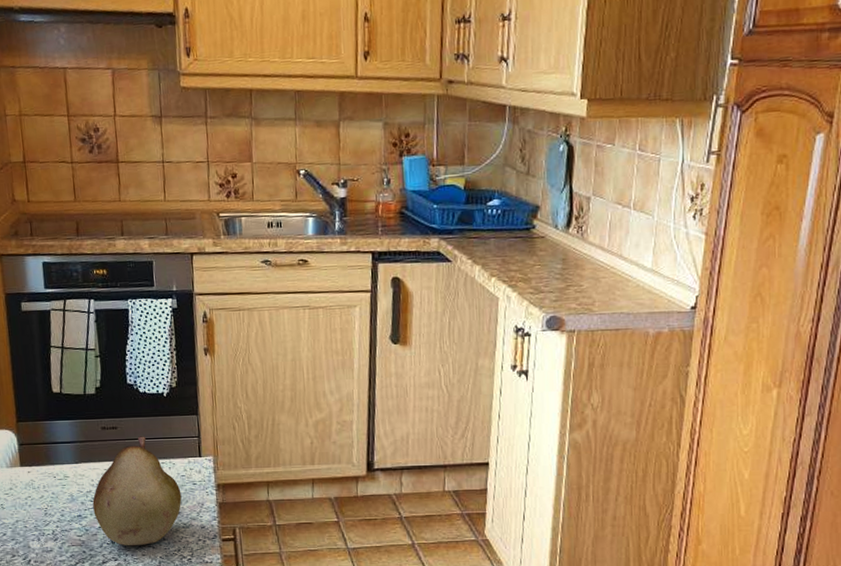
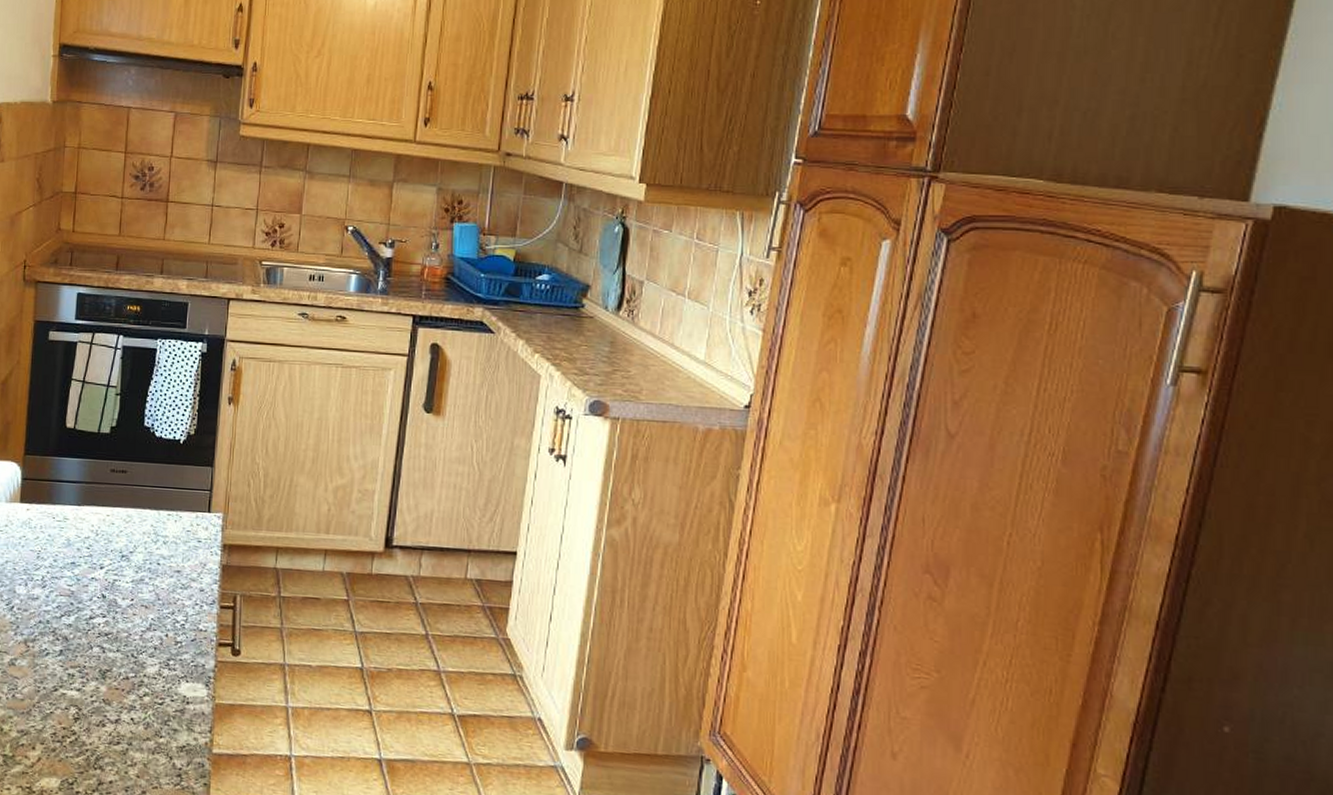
fruit: present [92,436,182,545] -> none [88,483,184,603]

